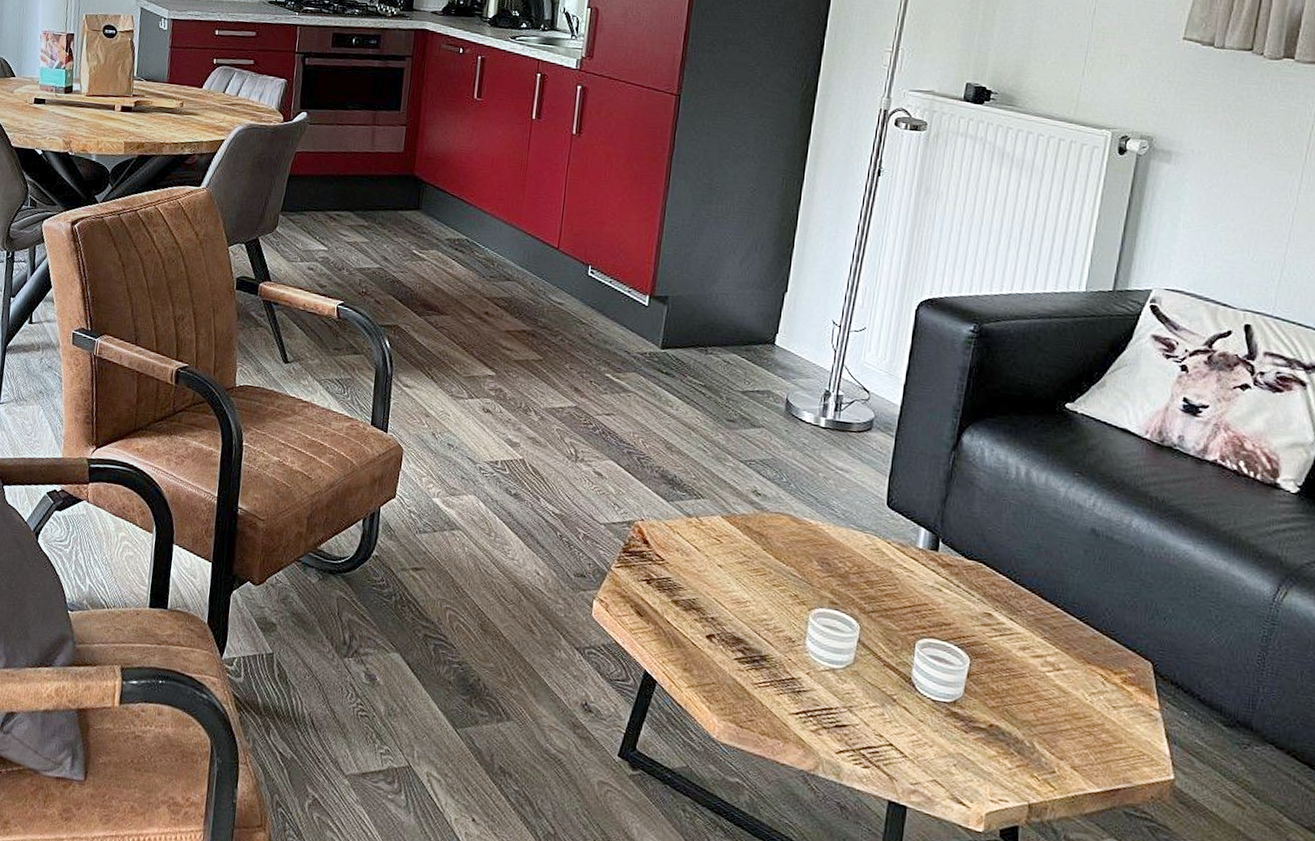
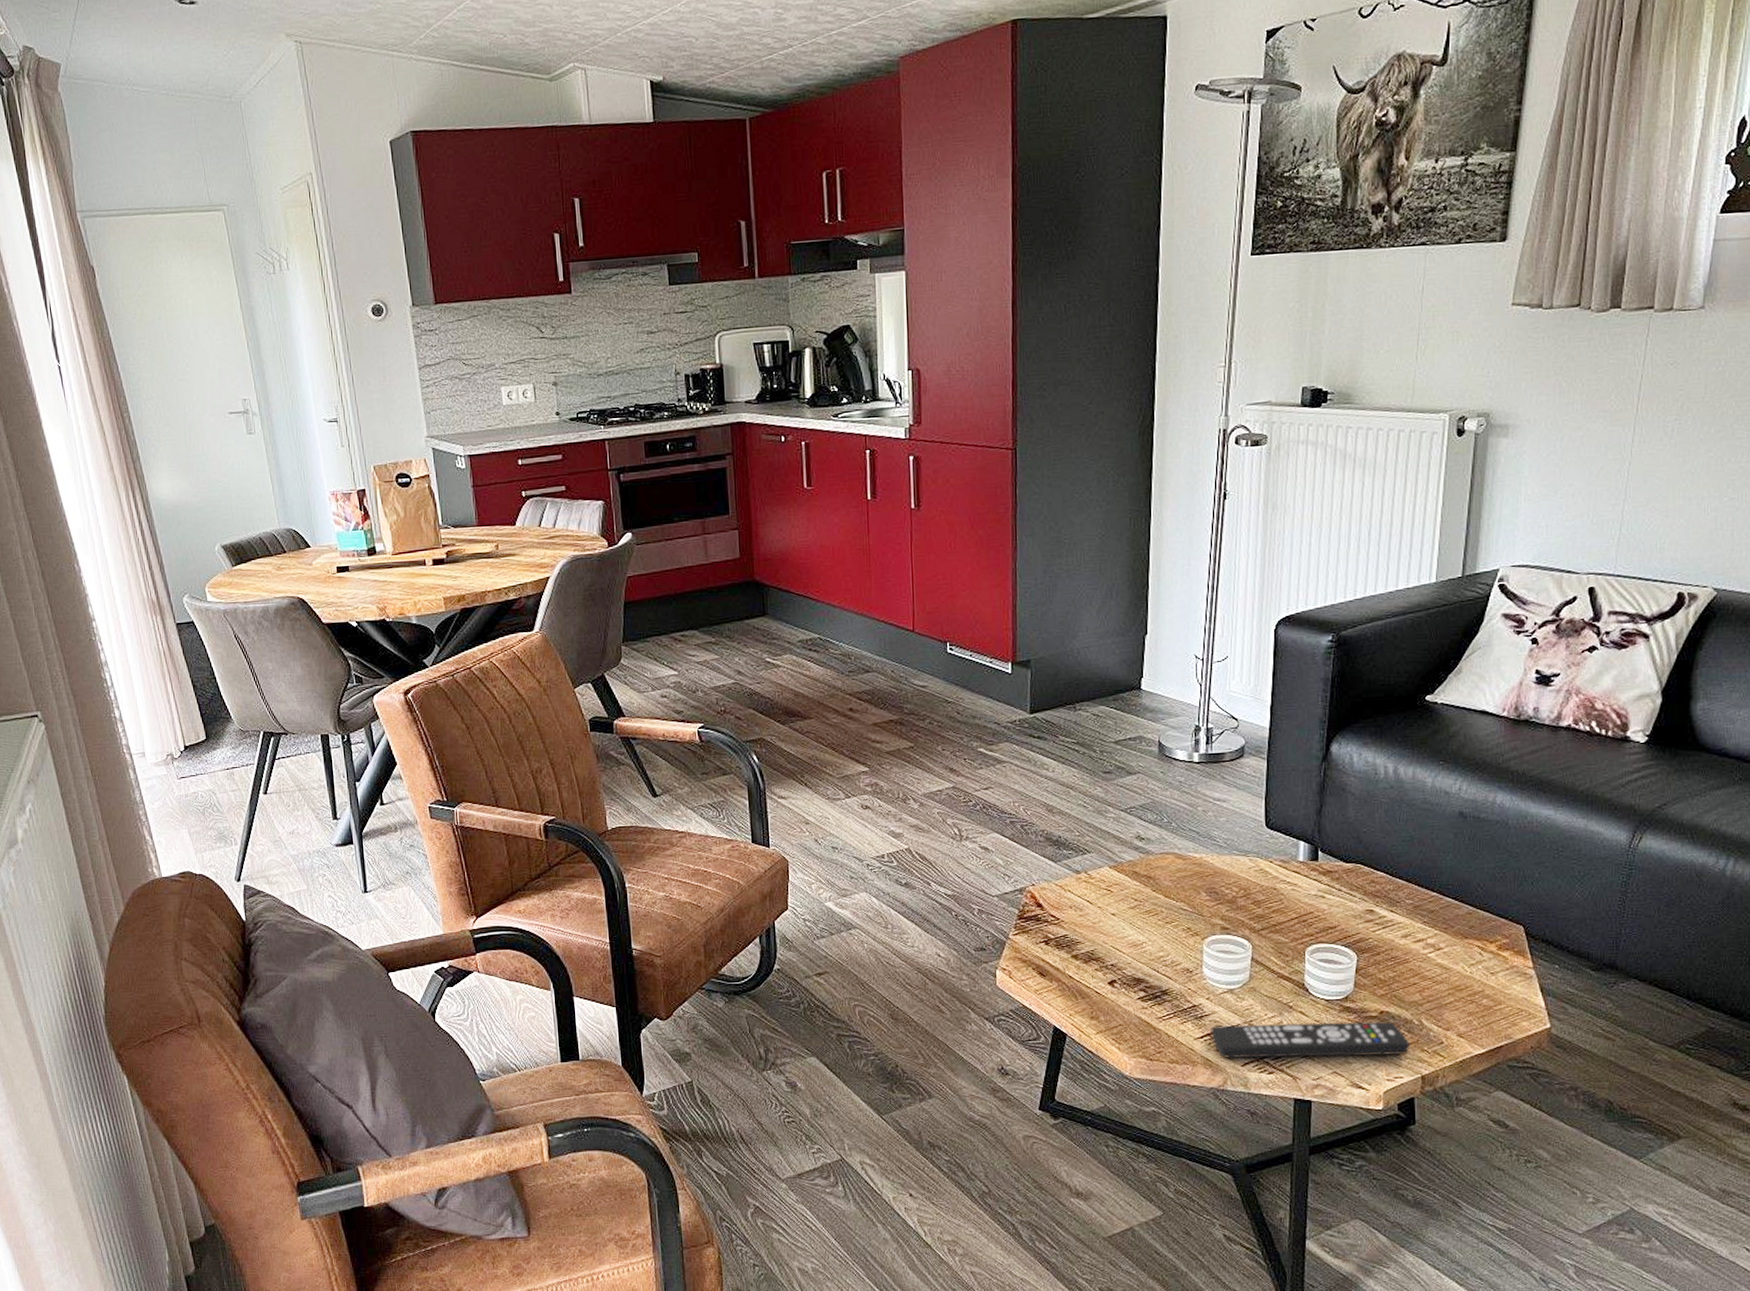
remote control: none [807,704,1020,777] -> present [1210,1022,1411,1058]

